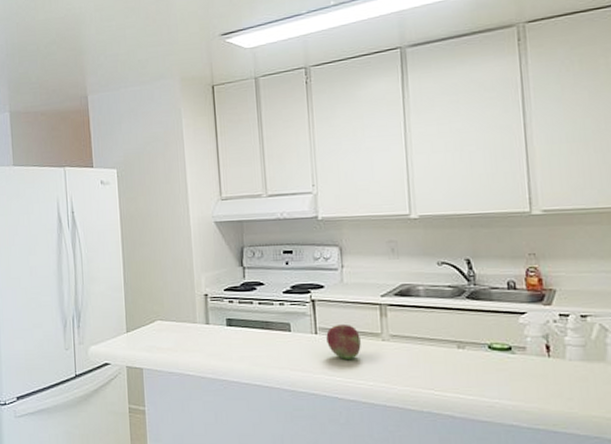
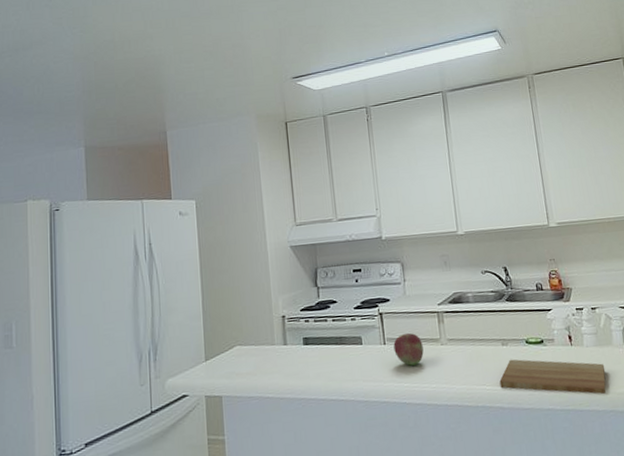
cutting board: none [451,364,593,416] -> present [499,359,607,394]

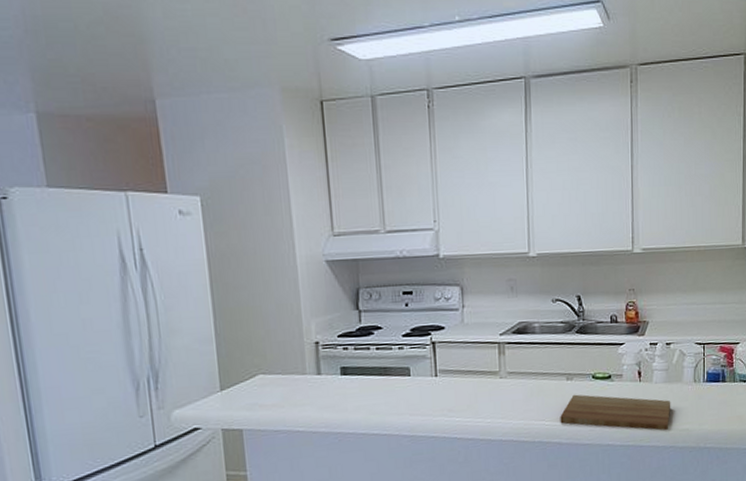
fruit: present [393,333,424,366] -> none [446,365,480,400]

